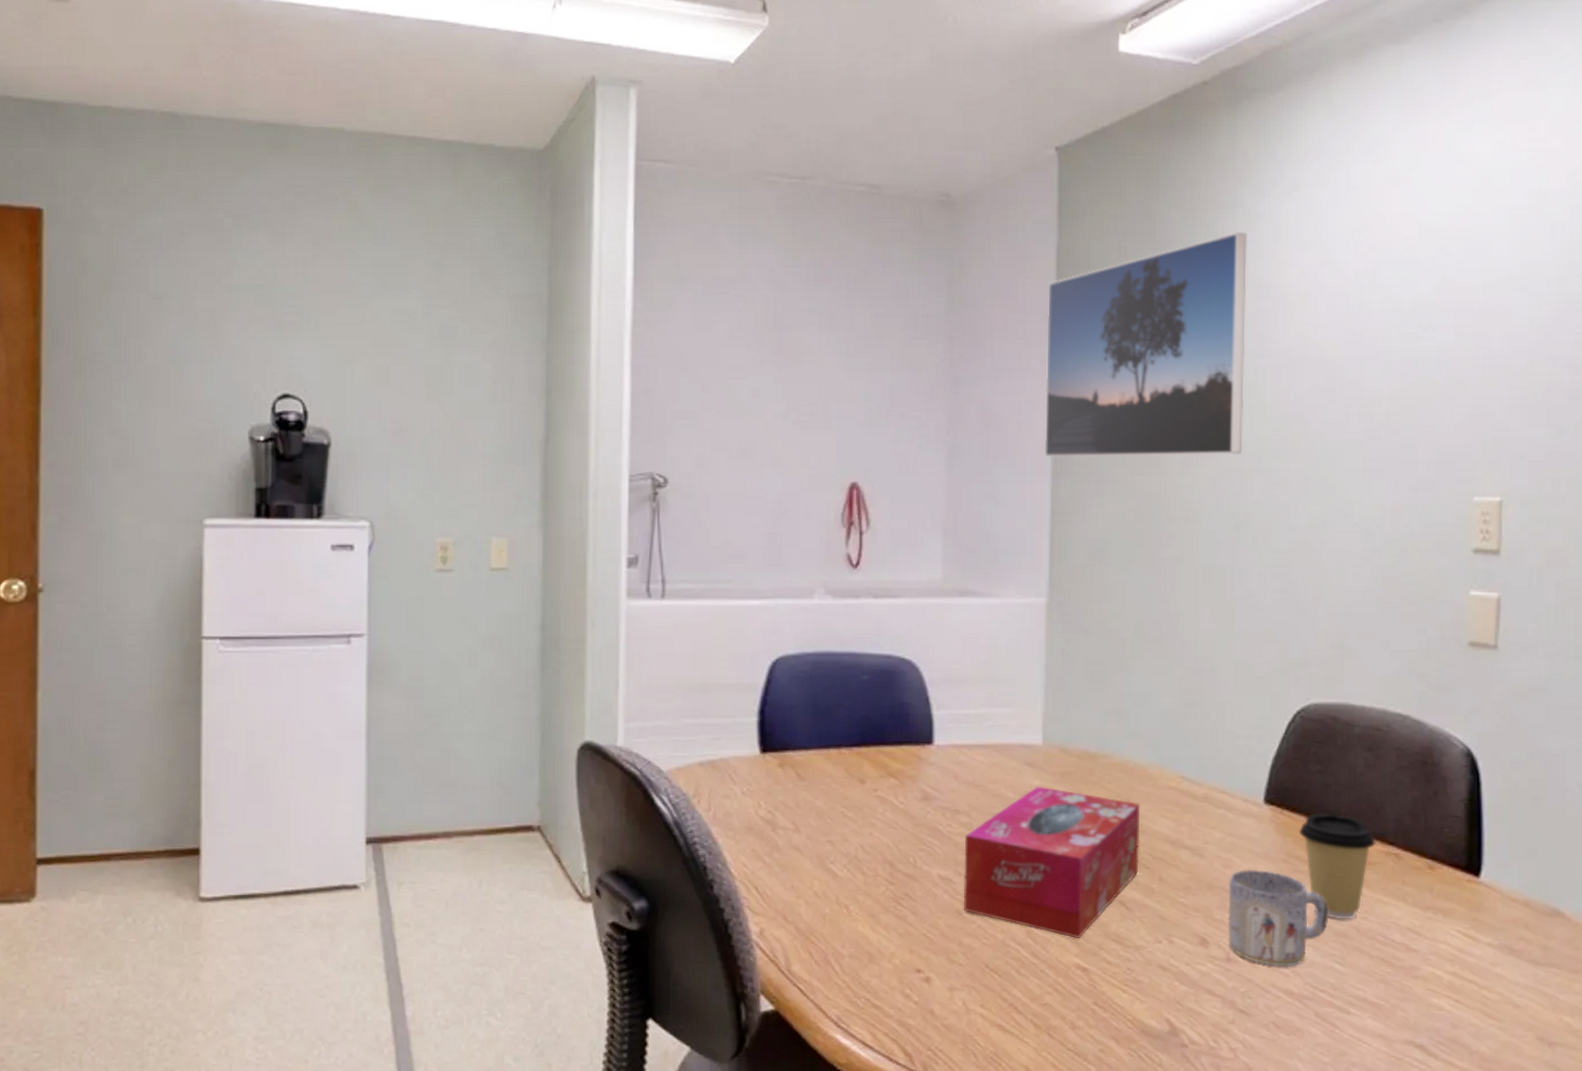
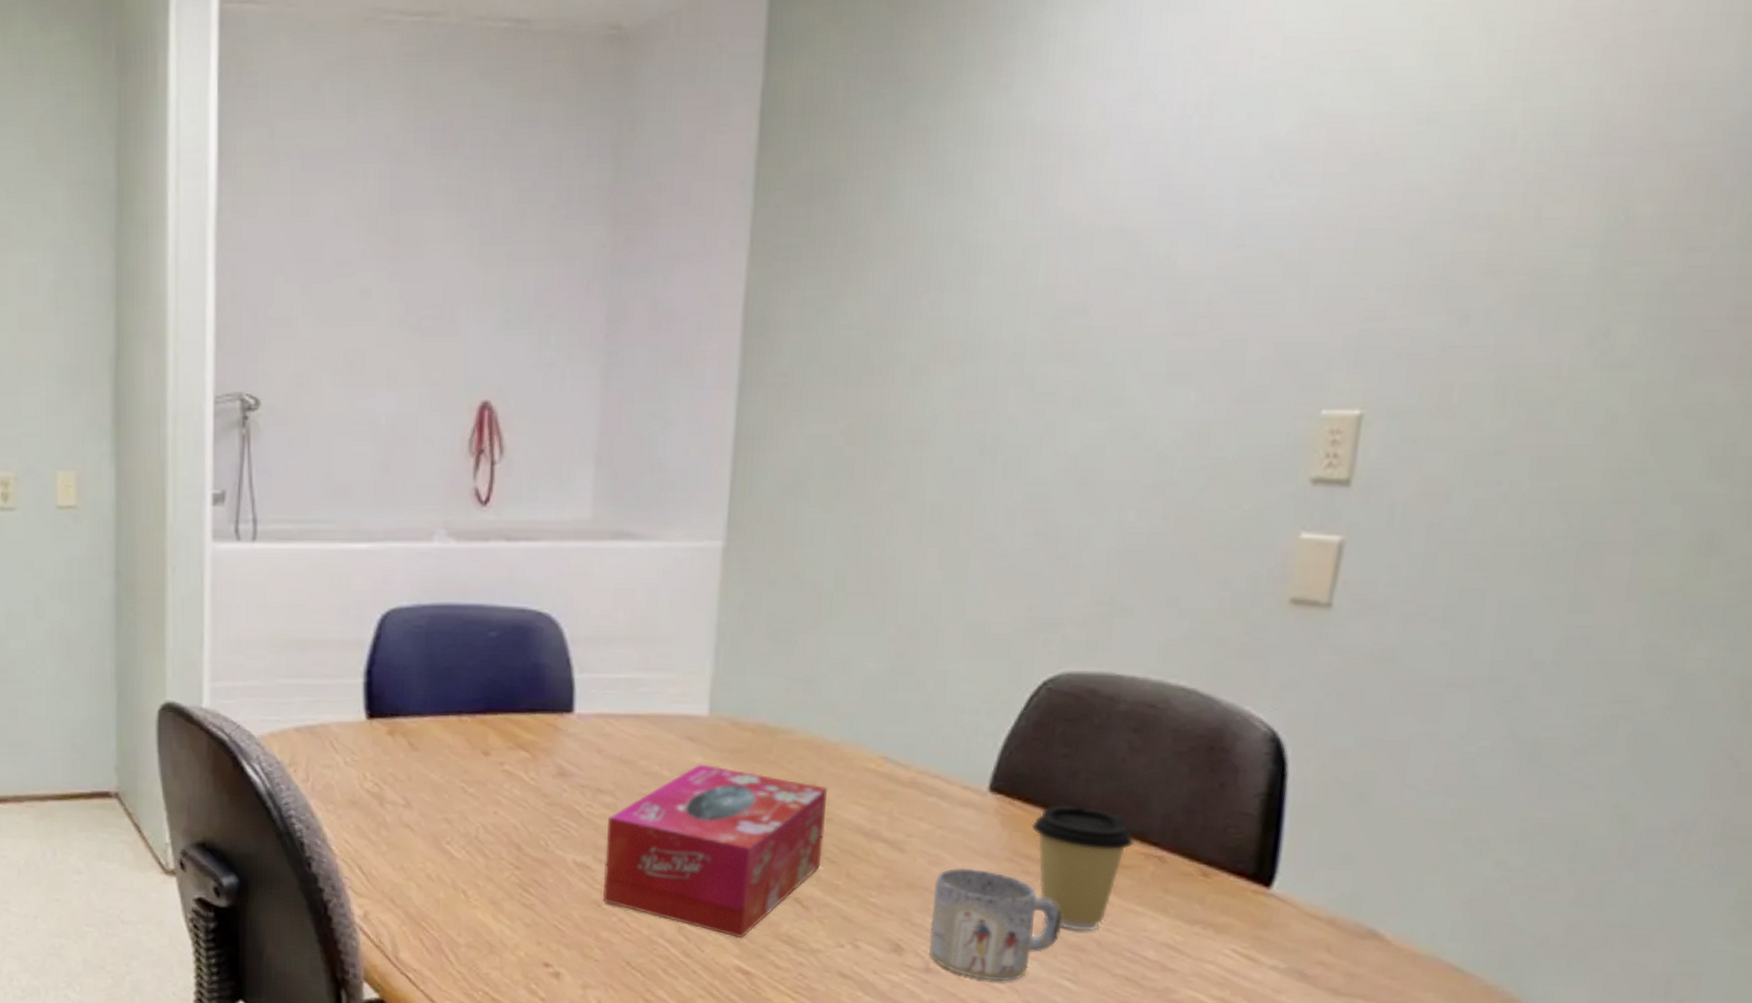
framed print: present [1044,231,1247,458] -> none [730,57,1029,366]

